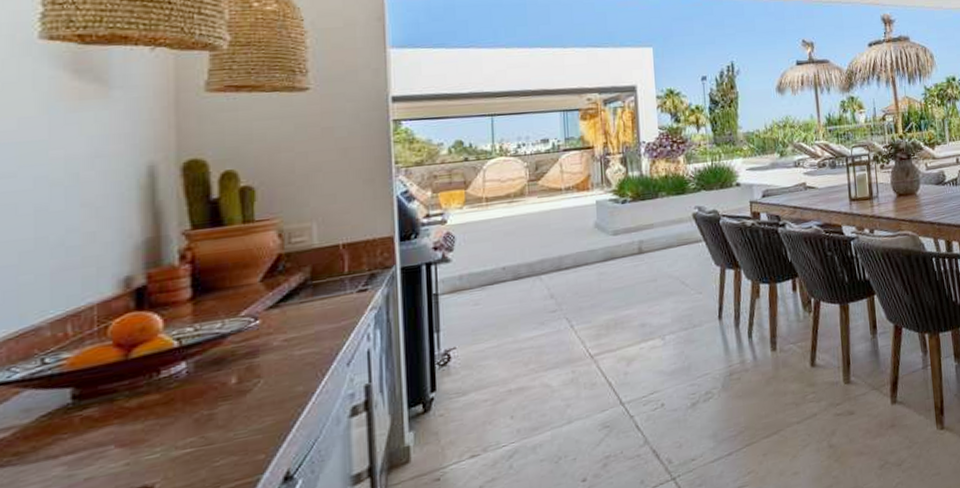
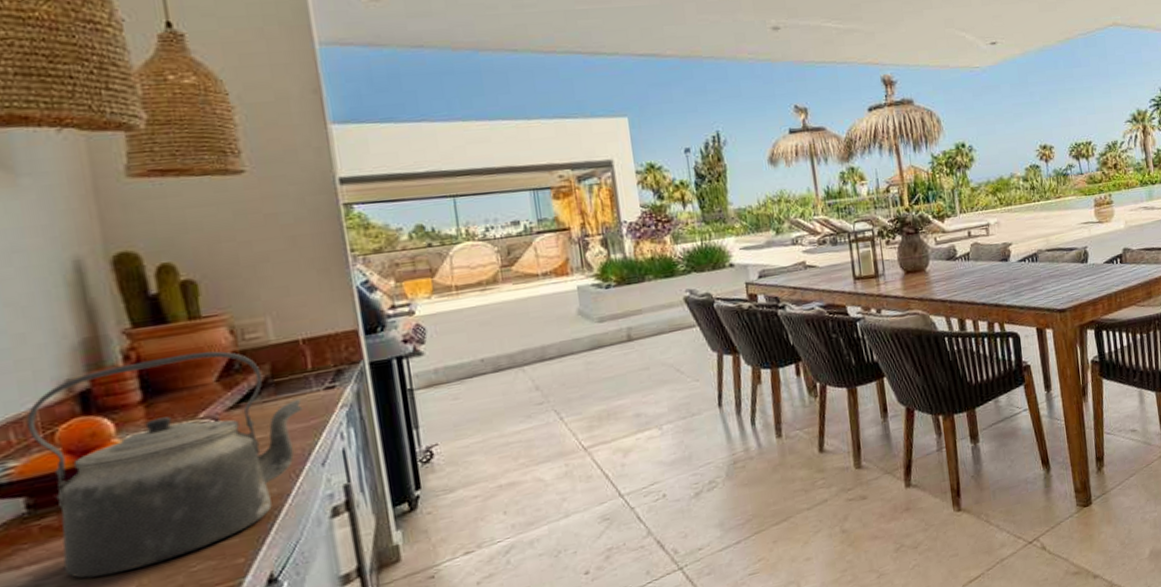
kettle: none [85,253,336,470] -> present [26,351,303,579]

